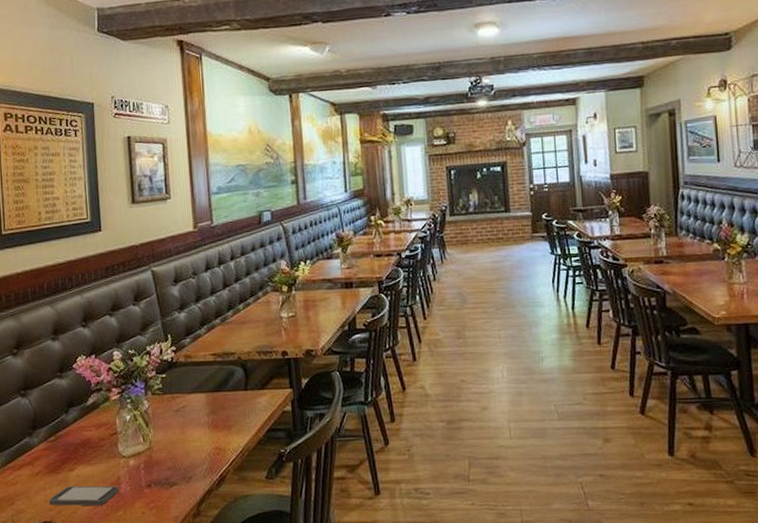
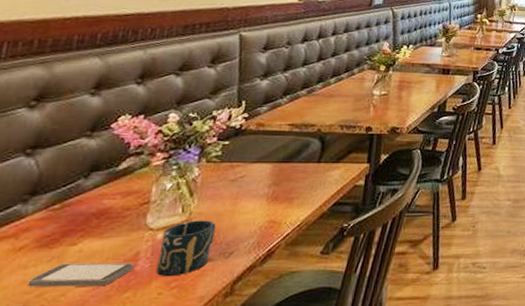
cup: none [133,448,174,499] -> present [156,220,216,277]

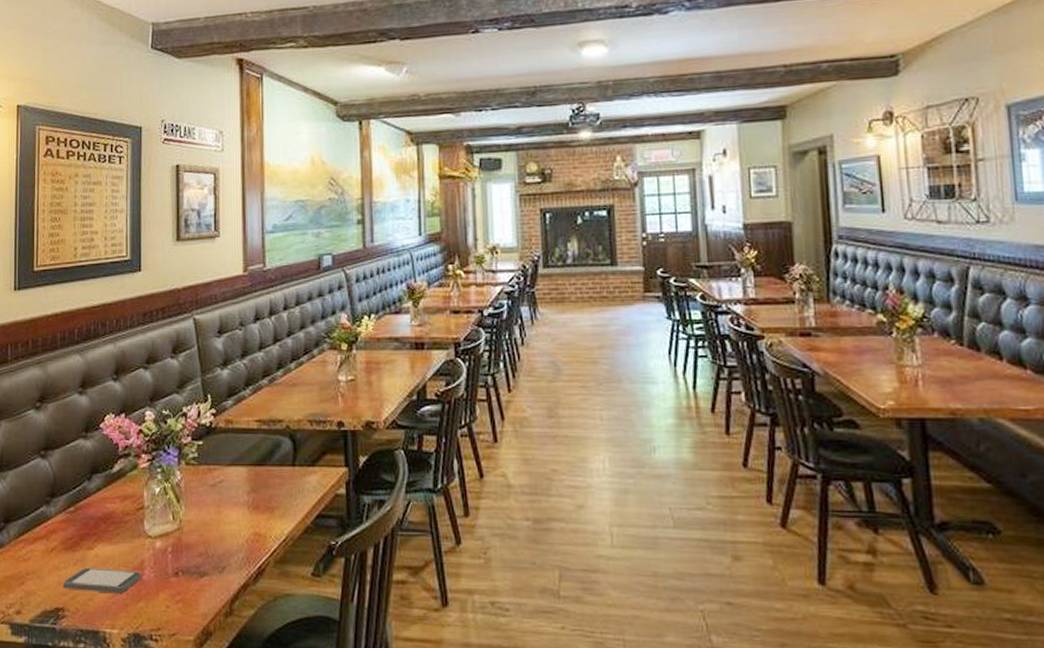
cup: present [156,220,216,277] -> none [160,529,206,589]

